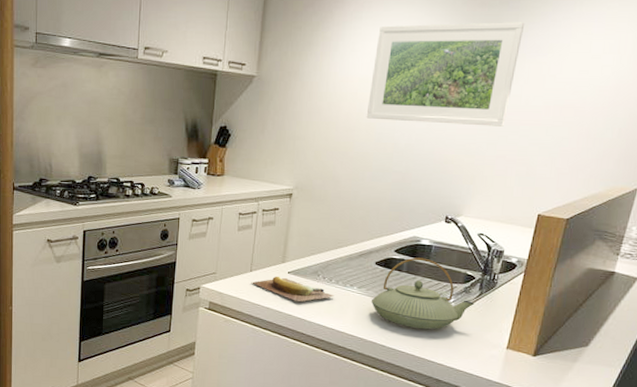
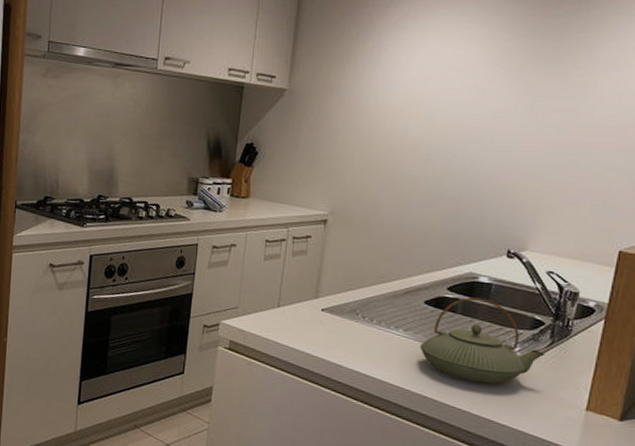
banana: present [251,276,334,302] -> none [278,313,376,344]
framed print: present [366,22,525,127] -> none [412,33,596,149]

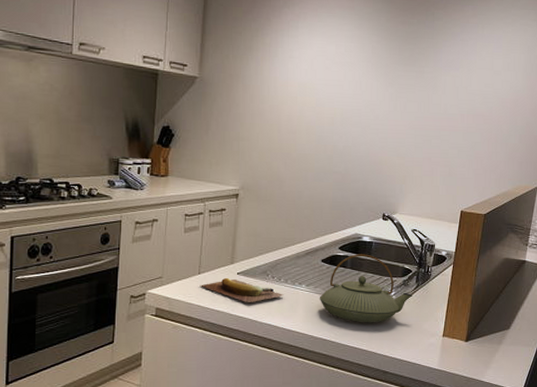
banana: none [278,313,376,344] -> present [199,277,284,302]

